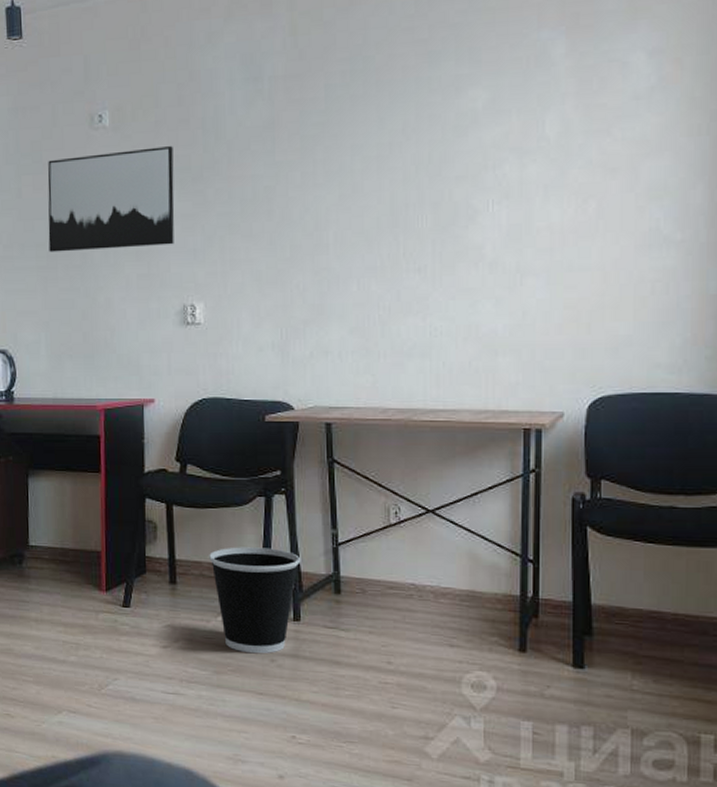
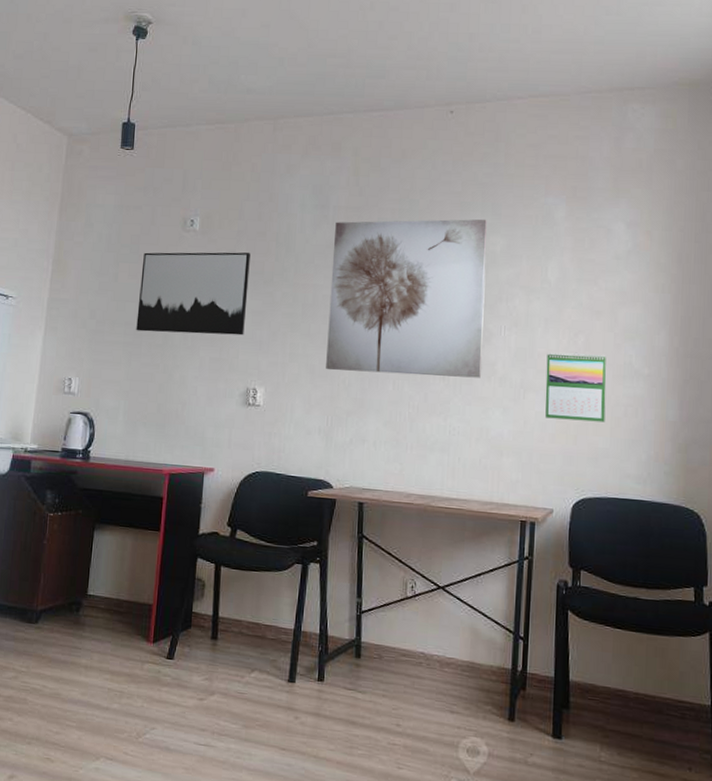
wastebasket: present [209,547,300,654] -> none [248,608,328,711]
wall art: none [272,69,467,275] -> present [326,219,488,378]
calendar: none [548,222,627,306] -> present [545,352,607,423]

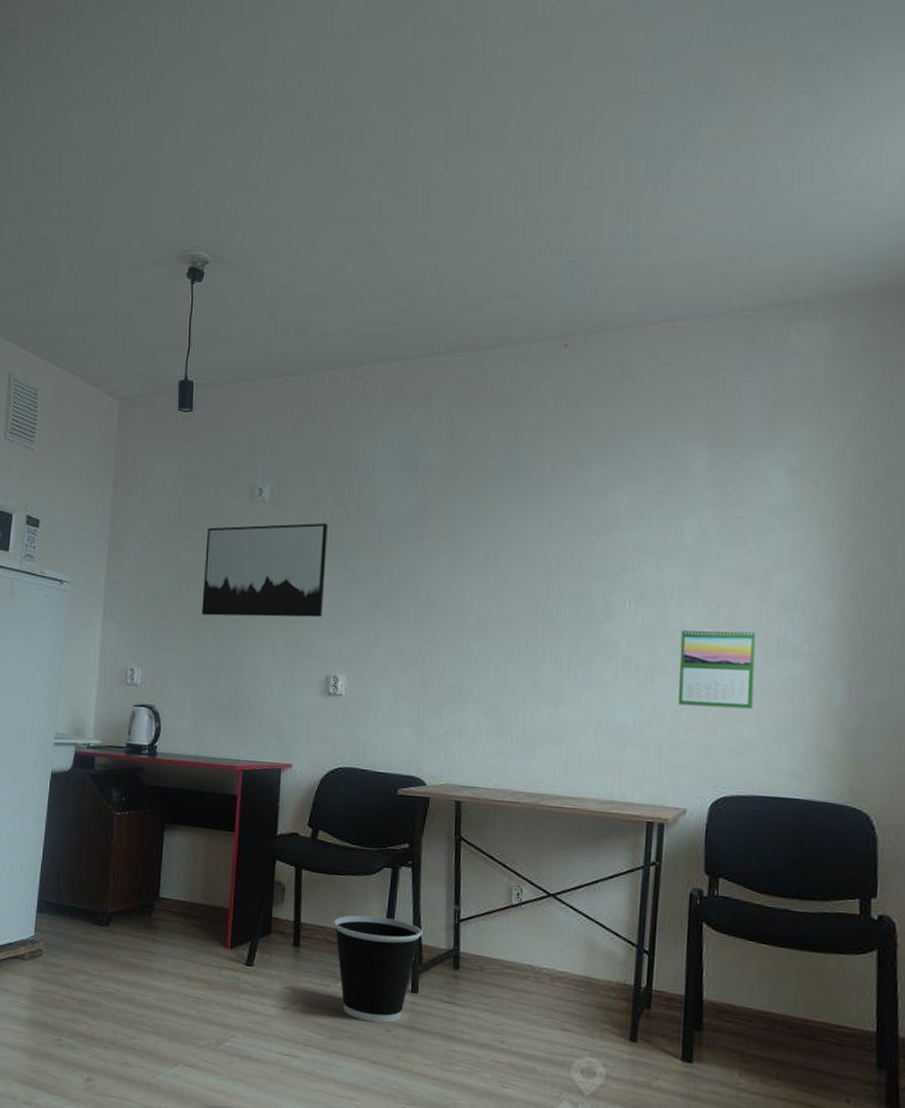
wastebasket: none [248,608,328,711] -> present [333,915,422,1023]
wall art: present [326,219,488,378] -> none [416,473,610,660]

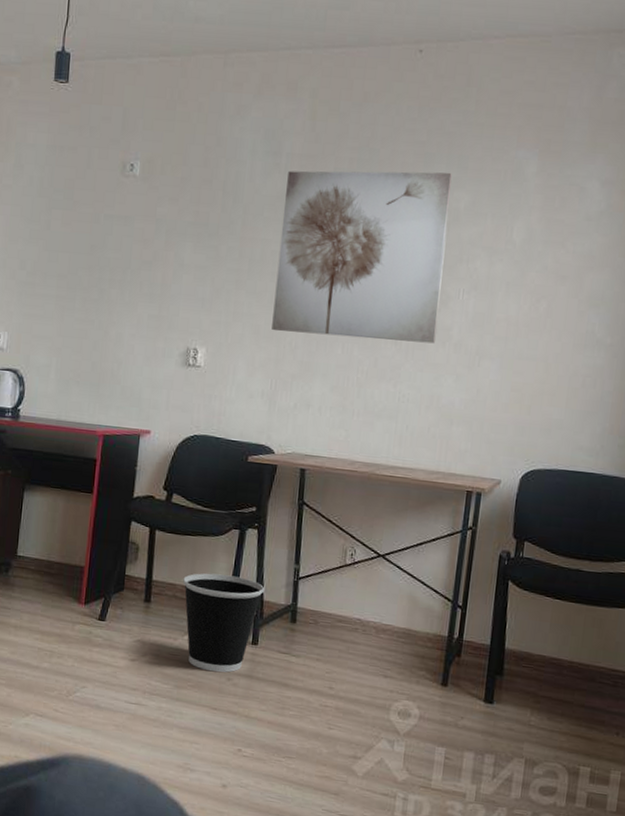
wall art: present [202,523,328,617] -> none [69,198,195,292]
wall art: none [416,473,610,660] -> present [272,170,453,344]
calendar: present [678,627,756,709] -> none [500,318,568,393]

